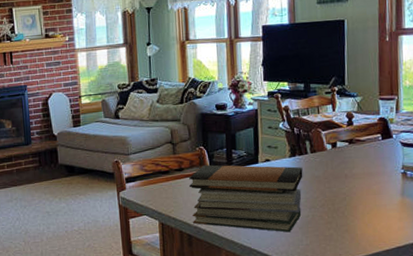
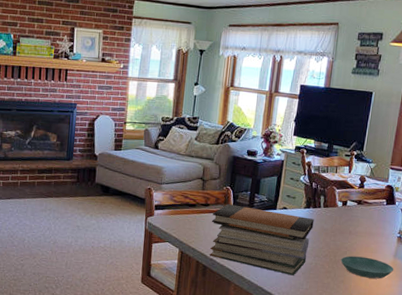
saucer: none [340,200,404,224] -> present [340,255,394,279]

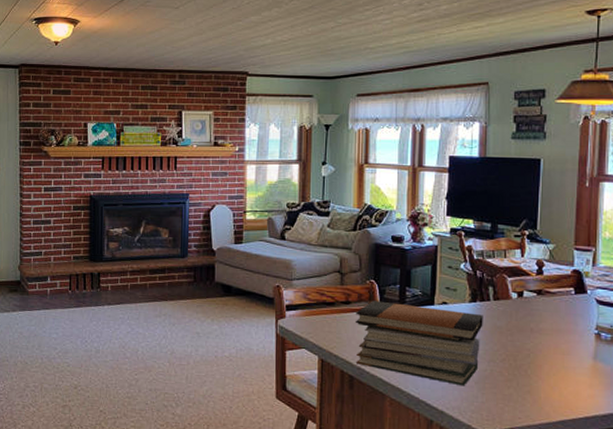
saucer: present [340,255,394,279] -> none [523,359,596,388]

